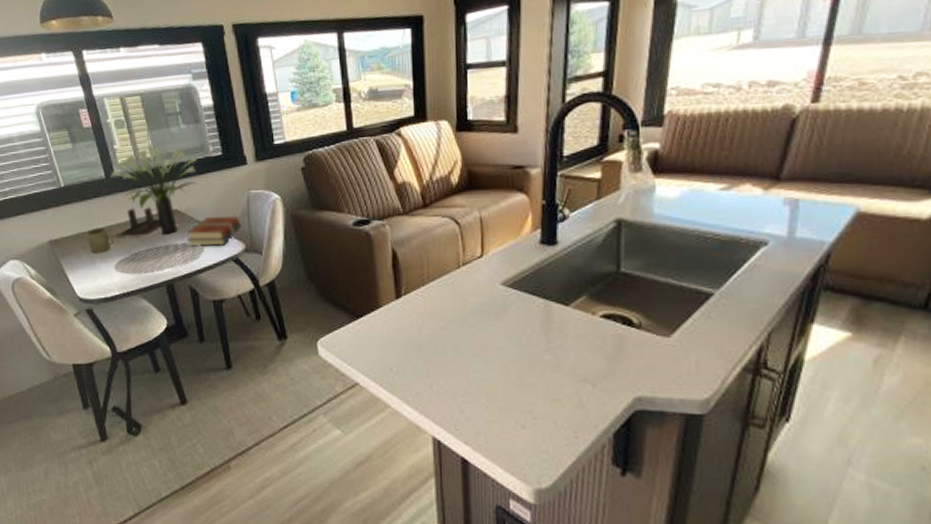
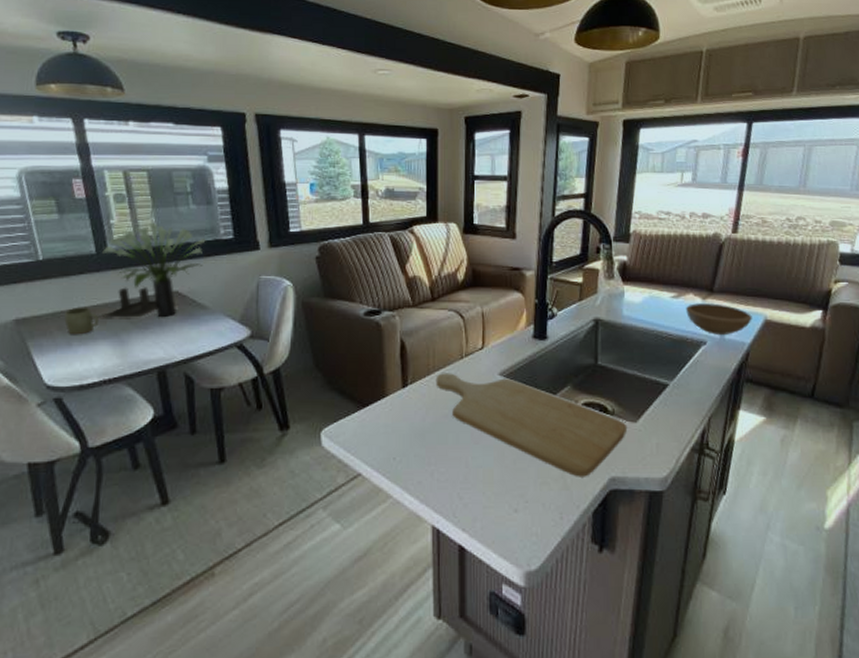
place mat: present [114,243,204,275] -> none [95,327,205,360]
books: present [186,215,242,247] -> none [185,300,249,332]
chopping board: none [431,283,658,395] -> present [435,373,628,477]
bowl: none [740,194,837,233] -> present [686,303,752,334]

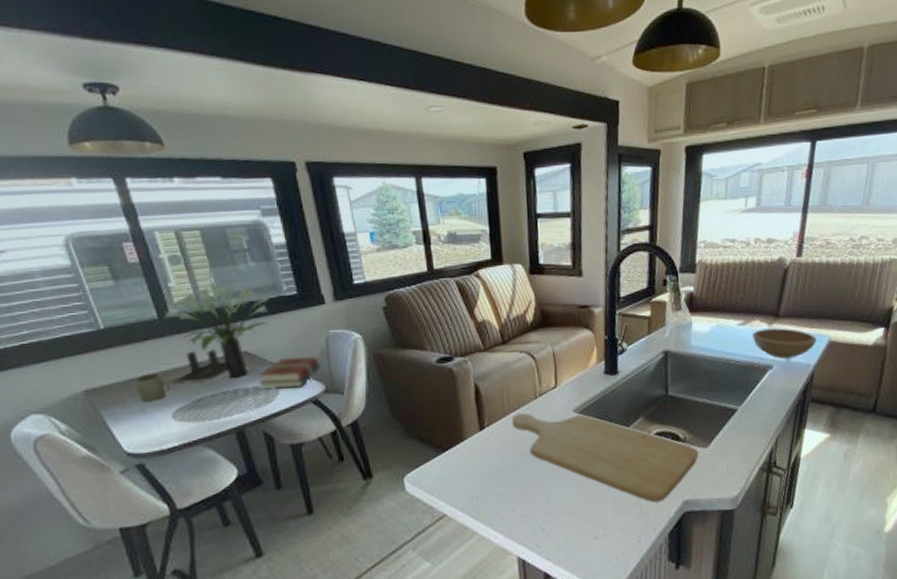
place mat: none [95,327,205,360] -> present [171,386,279,424]
books: none [185,300,249,332] -> present [258,356,321,390]

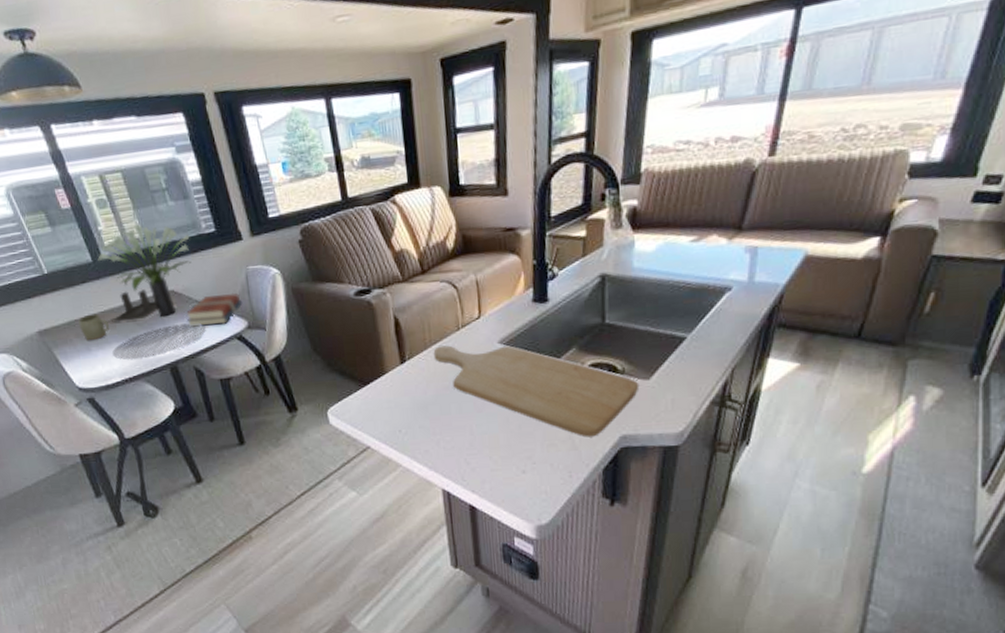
bowl: present [752,328,817,358] -> none [708,242,789,278]

